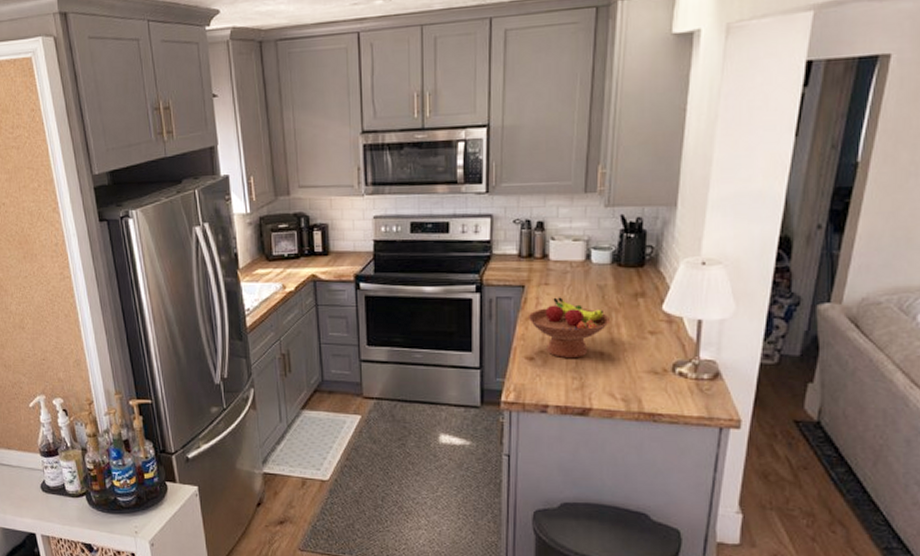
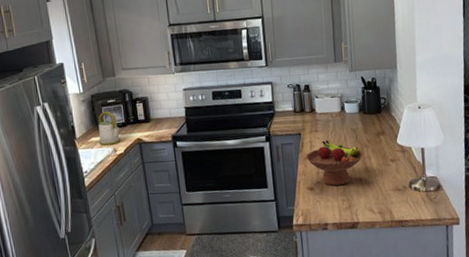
kettle: none [265,238,292,280] -> present [98,111,121,146]

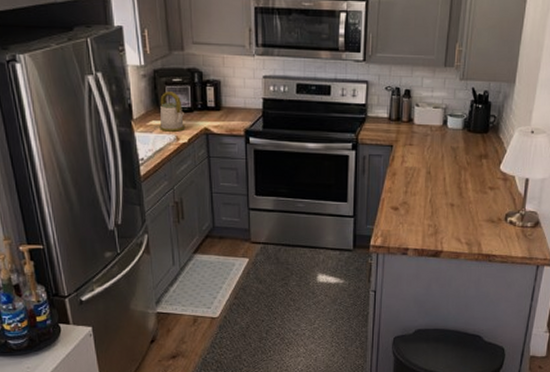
fruit bowl: present [305,140,364,186] -> none [394,156,461,208]

